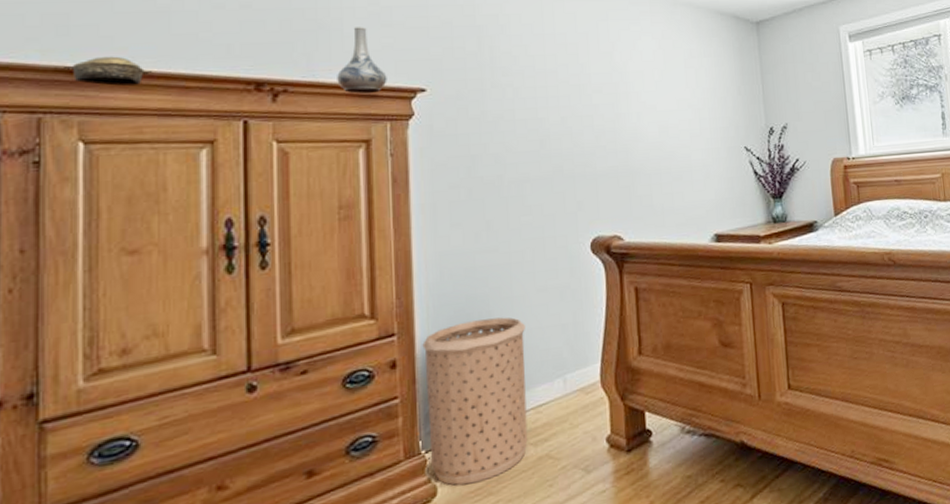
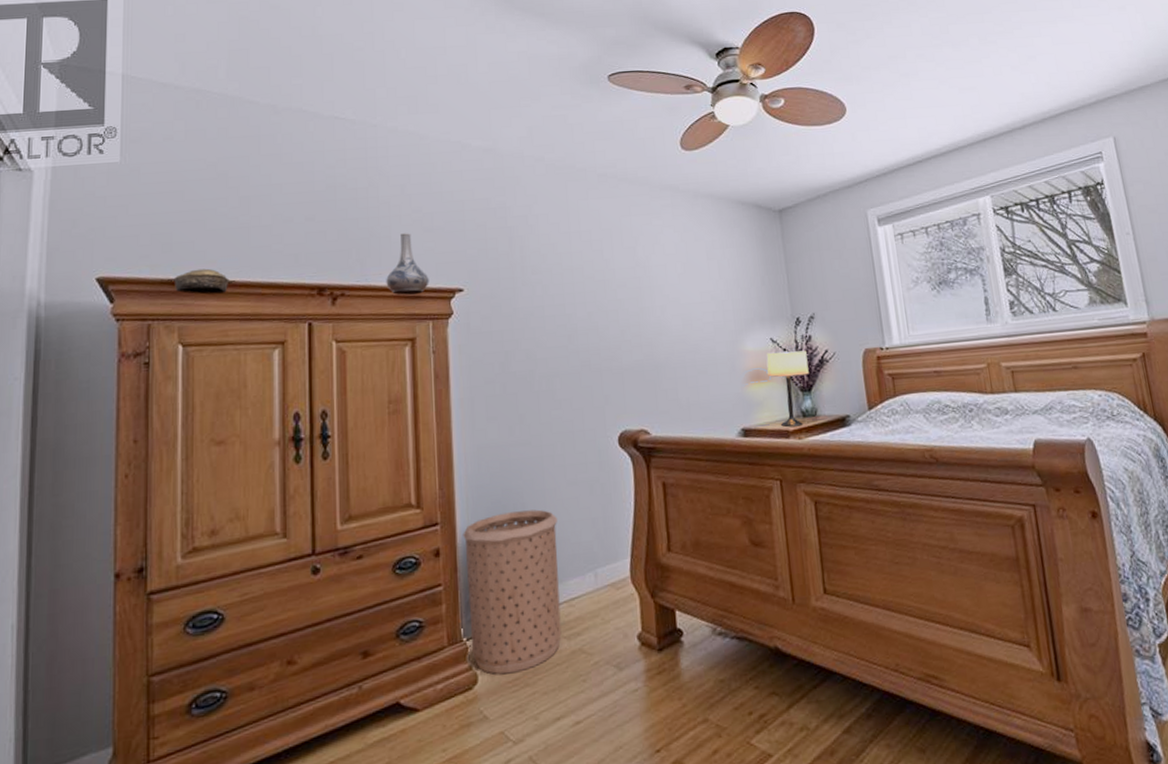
table lamp: none [740,159,781,233] -> present [766,350,809,428]

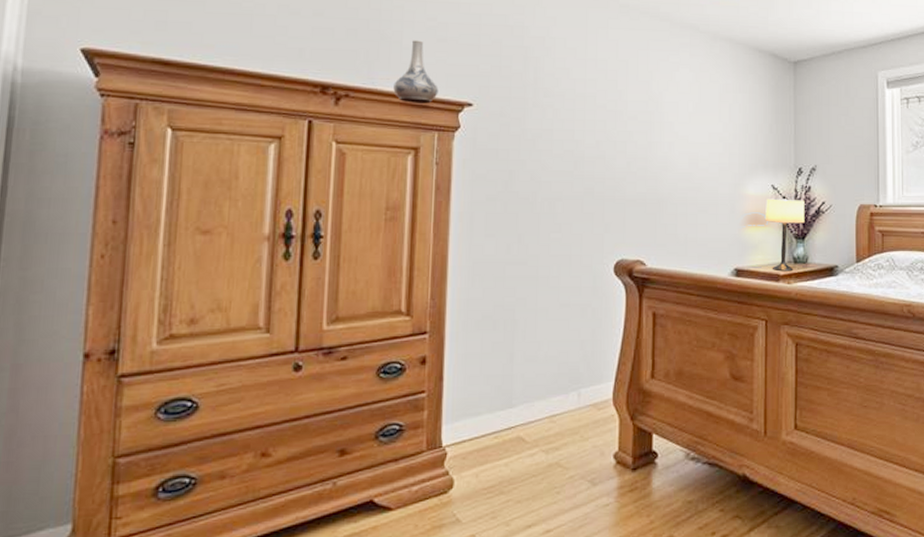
decorative box: present [174,268,229,295] -> none [166,52,227,80]
laundry basket: present [463,509,562,675] -> none [450,327,546,481]

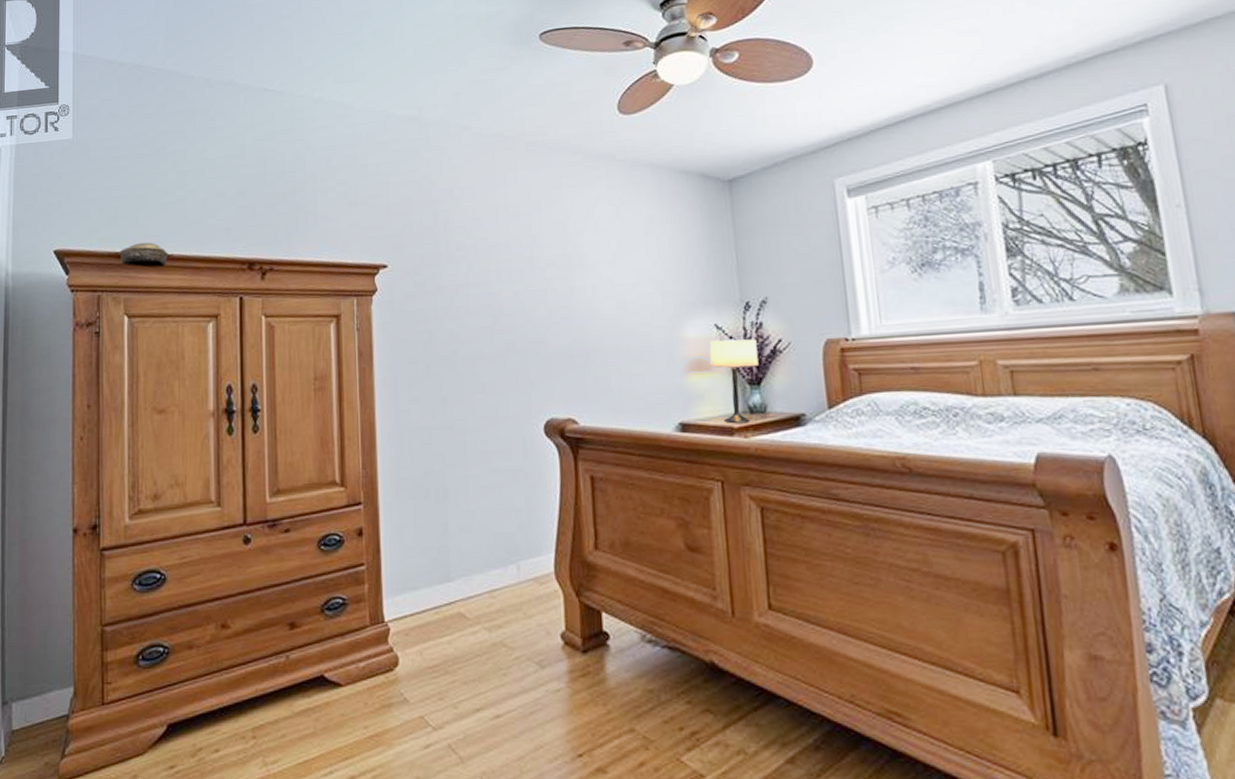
decorative box: none [166,52,227,80] -> present [119,242,168,268]
decorative vase: present [393,40,439,104] -> none [312,207,354,271]

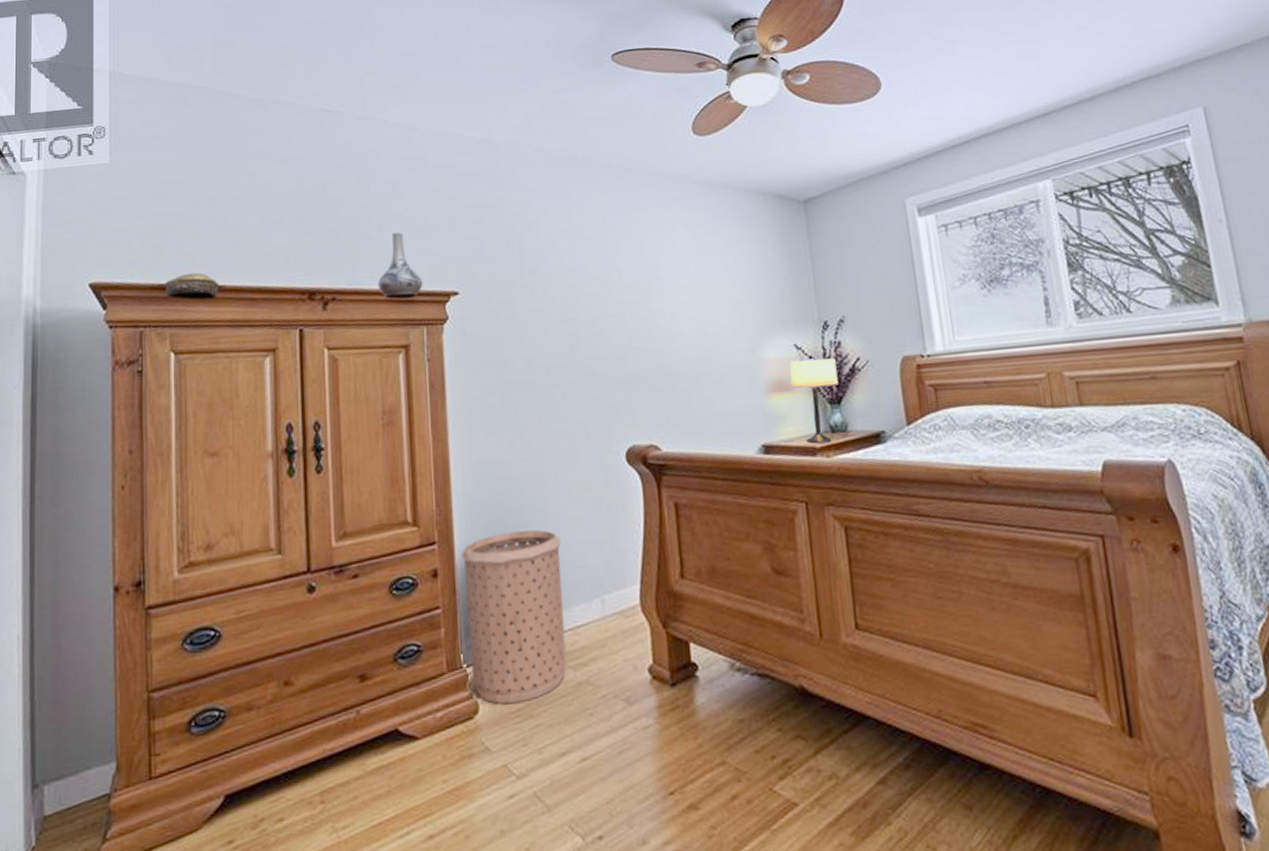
decorative vase: none [312,207,354,271] -> present [378,232,423,299]
laundry basket: none [385,495,482,660] -> present [461,529,567,705]

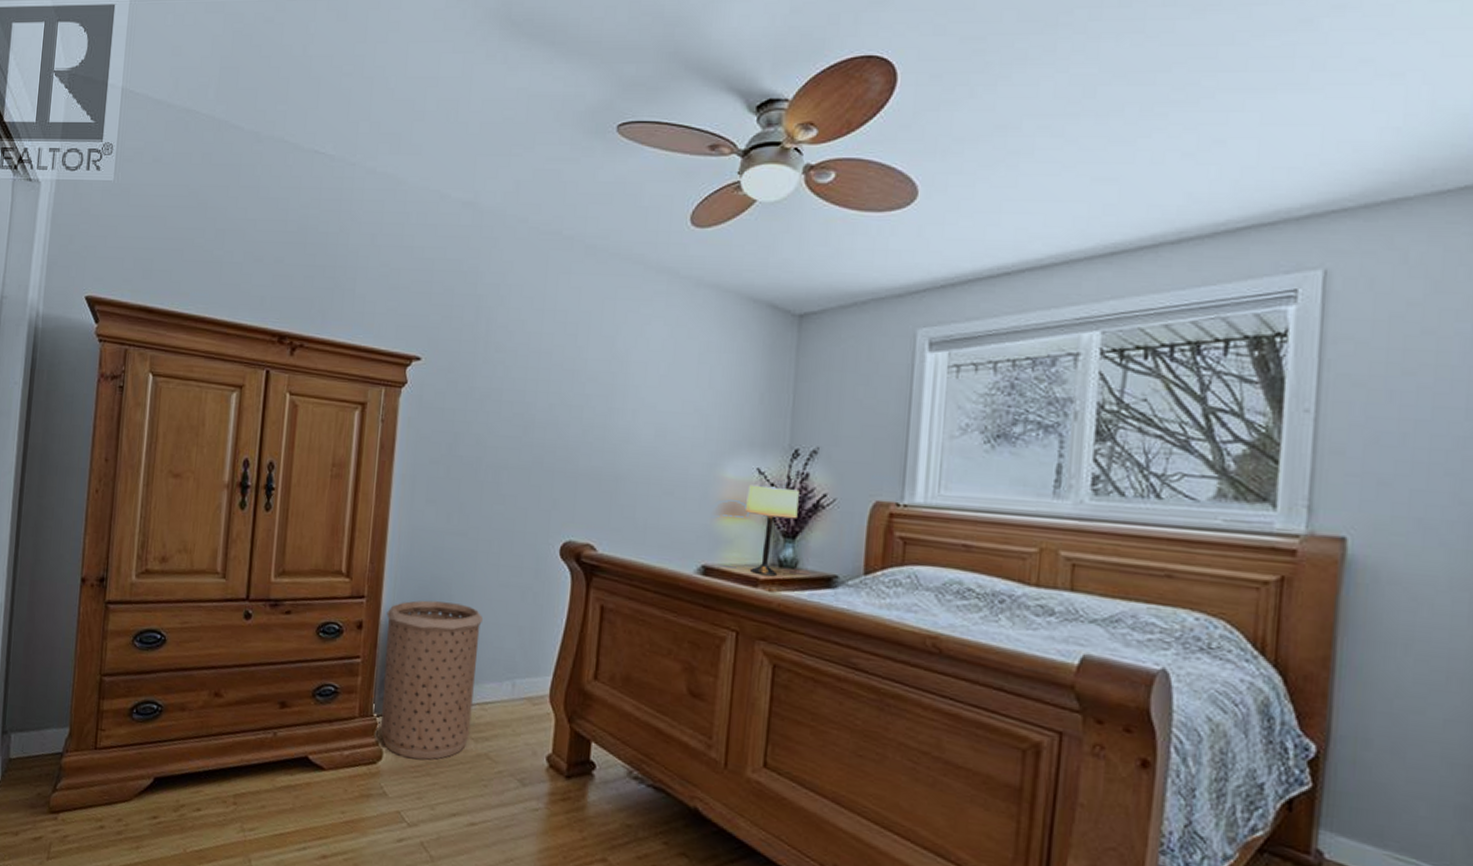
decorative box: present [164,272,219,300] -> none [150,299,199,328]
decorative vase: present [378,232,423,299] -> none [344,288,388,356]

